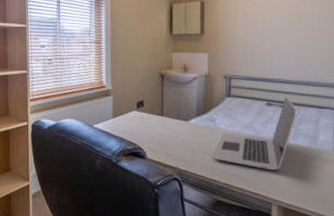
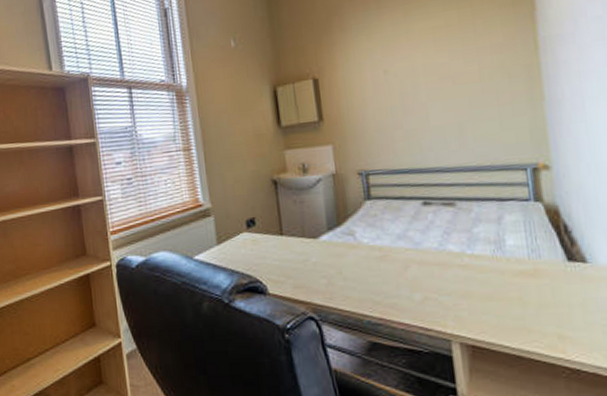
laptop: present [213,96,298,171] -> none [358,190,470,295]

